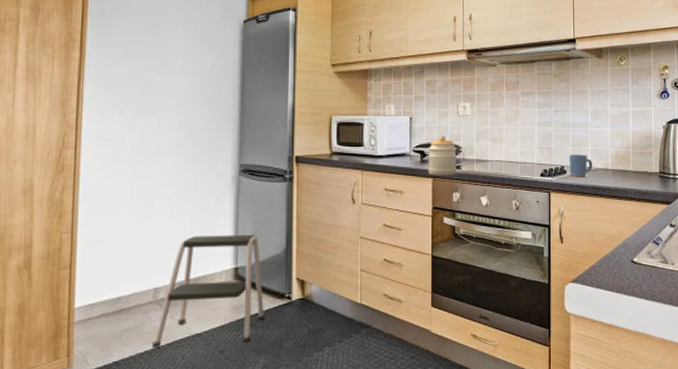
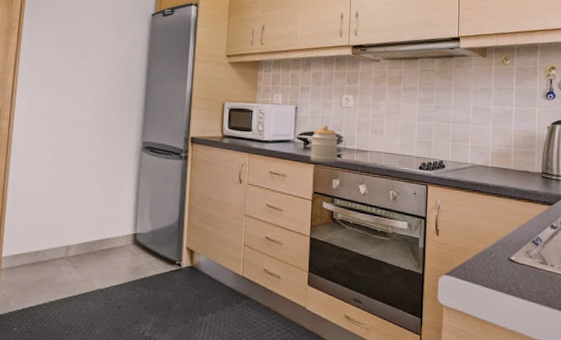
step stool: present [151,234,265,349] -> none [61,202,158,302]
mug: present [569,154,593,177] -> none [448,149,472,172]

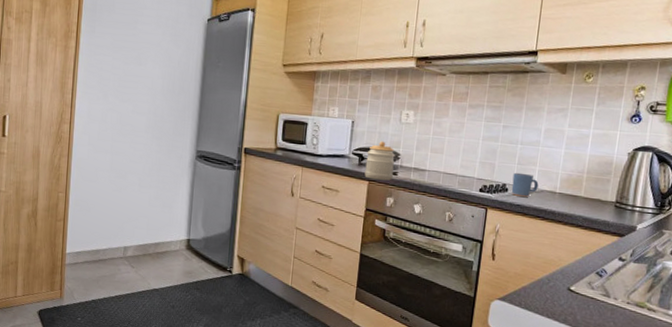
mug: none [448,149,472,172] -> present [511,172,539,197]

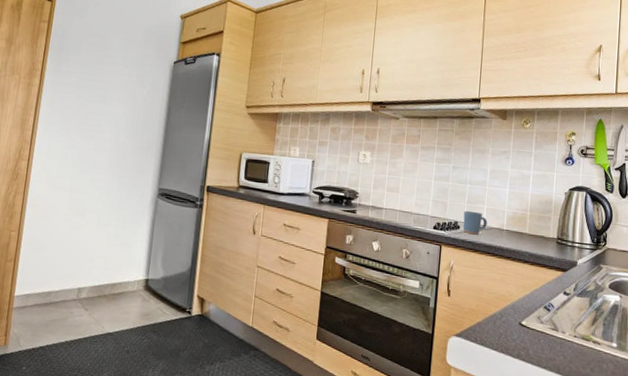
jar: present [364,141,395,181] -> none [324,180,354,219]

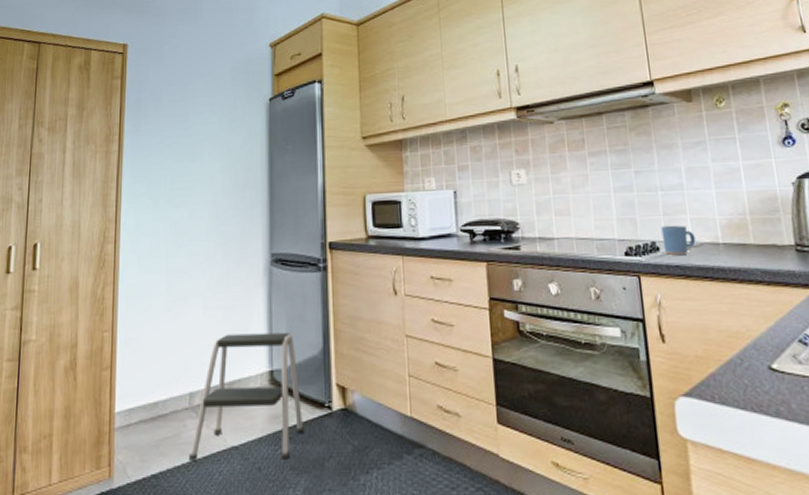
step stool: none [71,246,169,347] -> present [188,332,304,462]

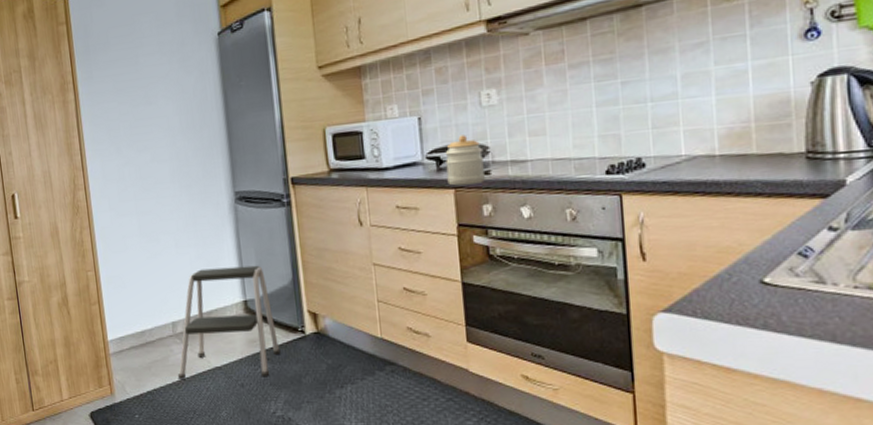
jar: none [478,210,515,259] -> present [445,134,485,186]
mug: present [661,225,696,255] -> none [648,138,688,171]

